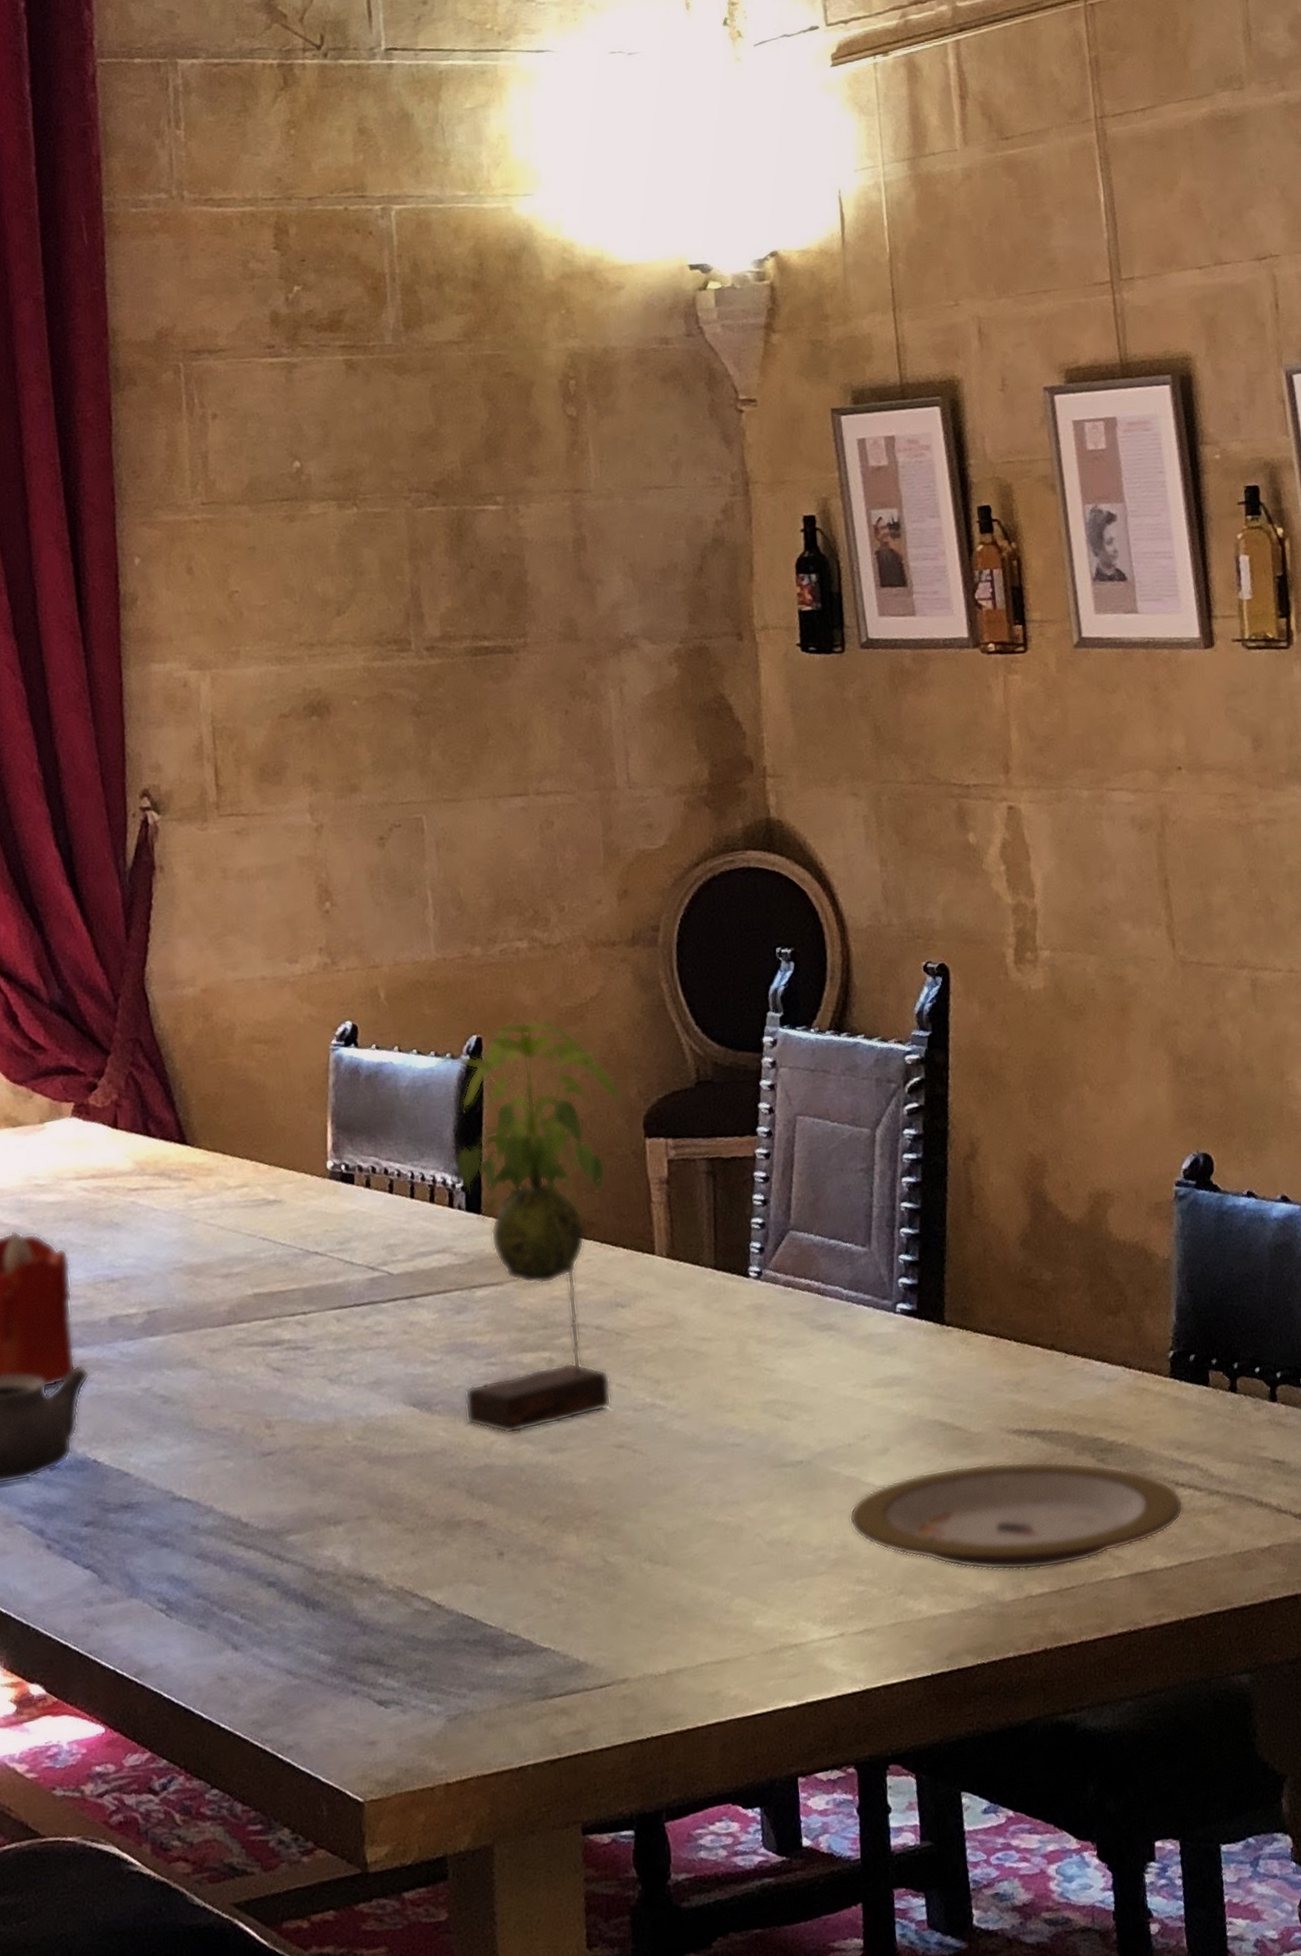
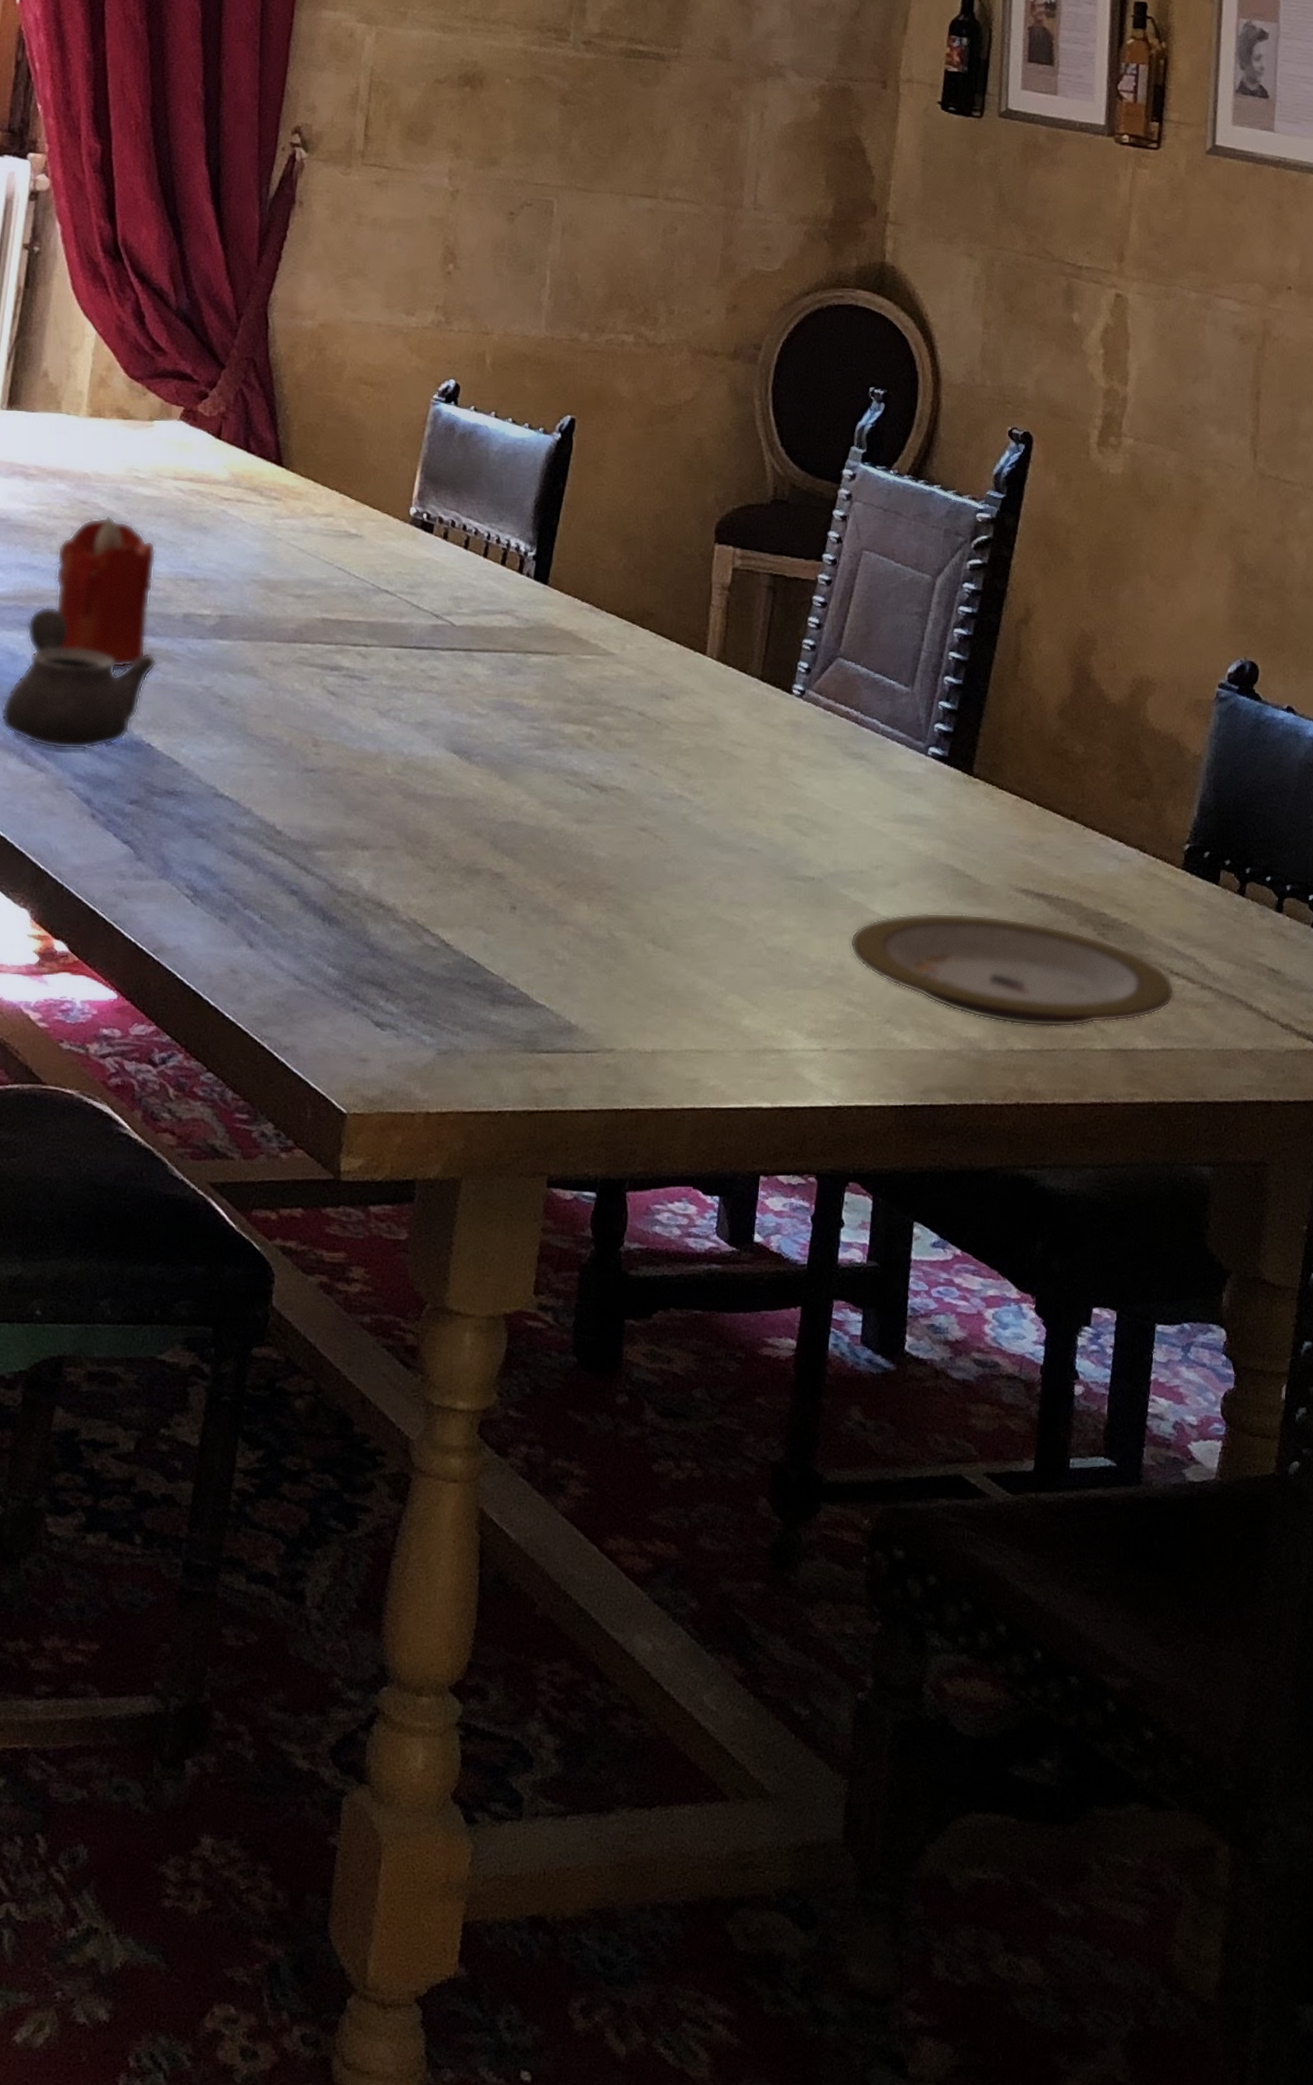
plant: present [435,1018,623,1435] -> none [502,408,700,797]

